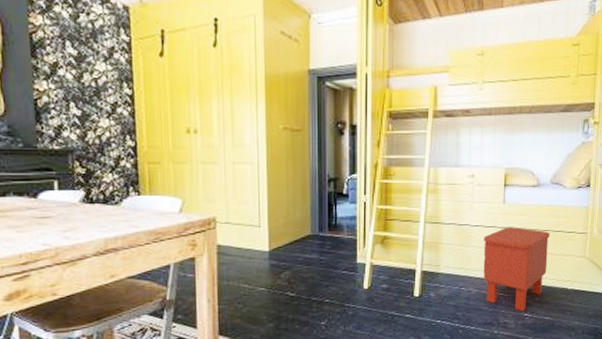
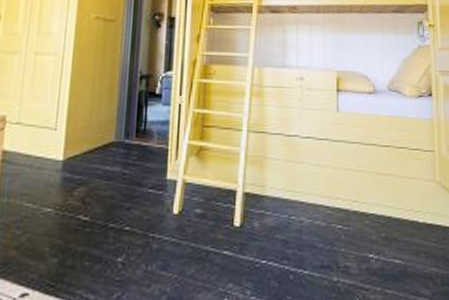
nightstand: present [483,227,550,312] -> none [316,140,392,252]

